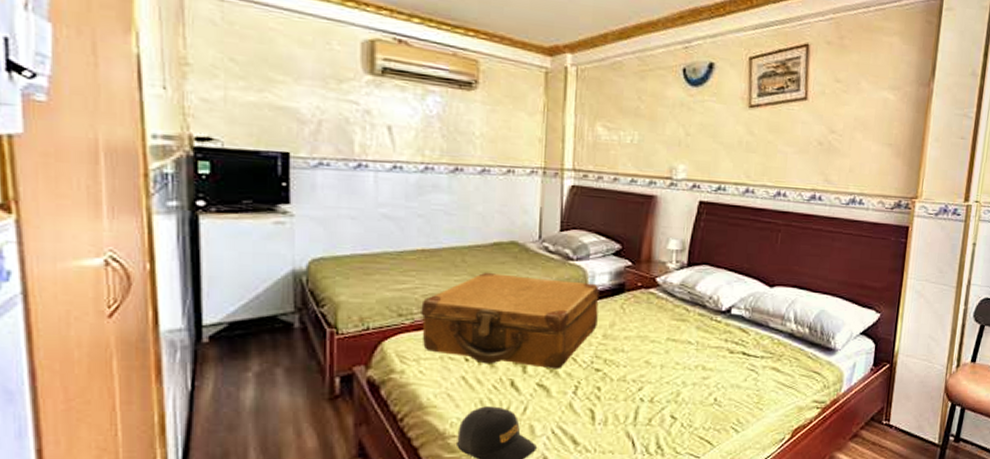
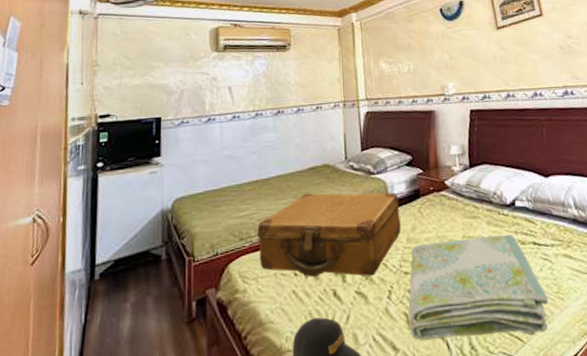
towel: none [594,341,747,441] -> present [408,234,549,340]

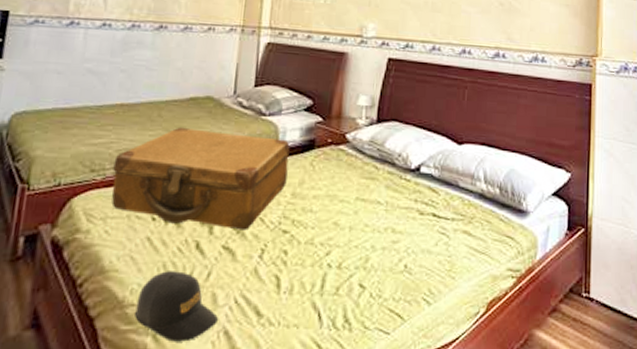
towel: present [408,234,549,340] -> none [279,201,439,314]

